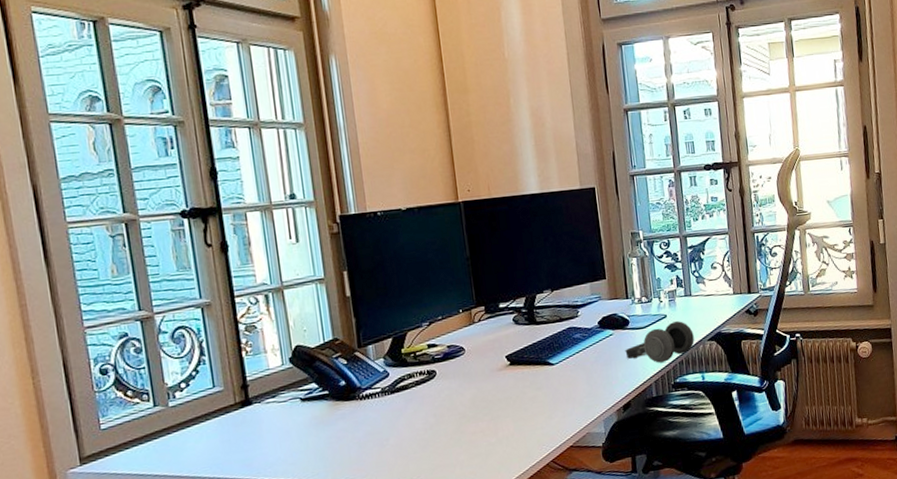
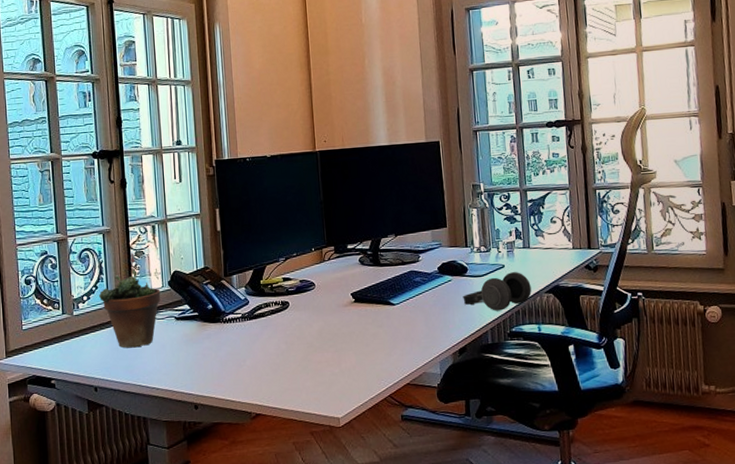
succulent plant: none [201,328,282,439] -> present [99,253,161,348]

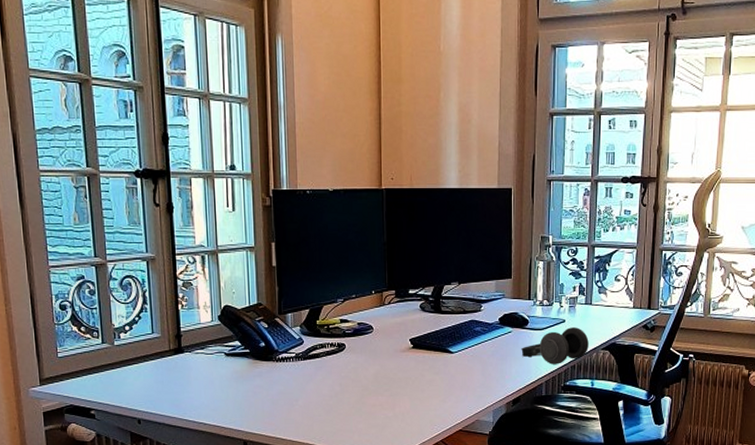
succulent plant: present [99,253,161,348] -> none [143,283,210,382]

